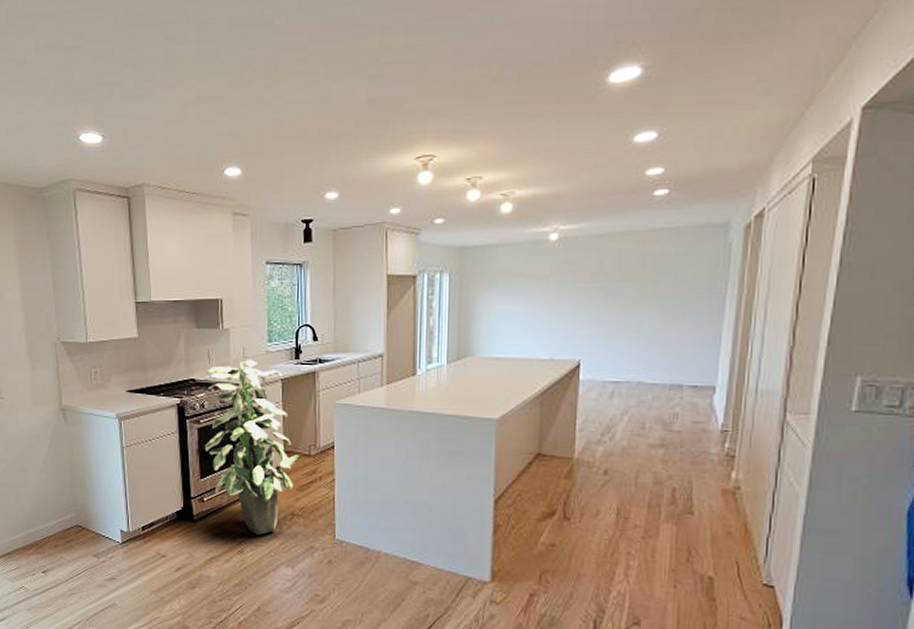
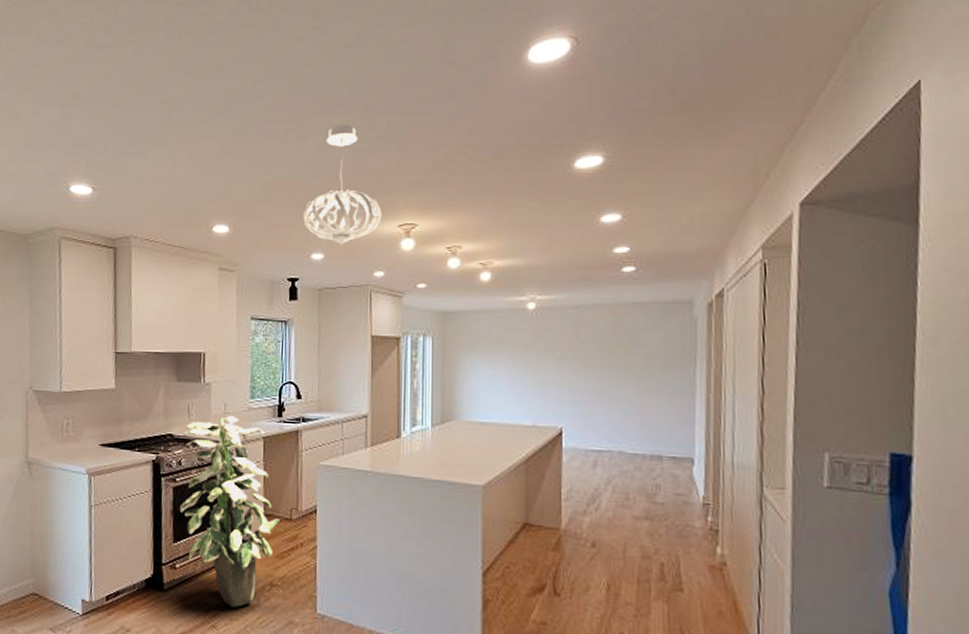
pendant light: none [315,49,398,182] -> present [302,124,382,245]

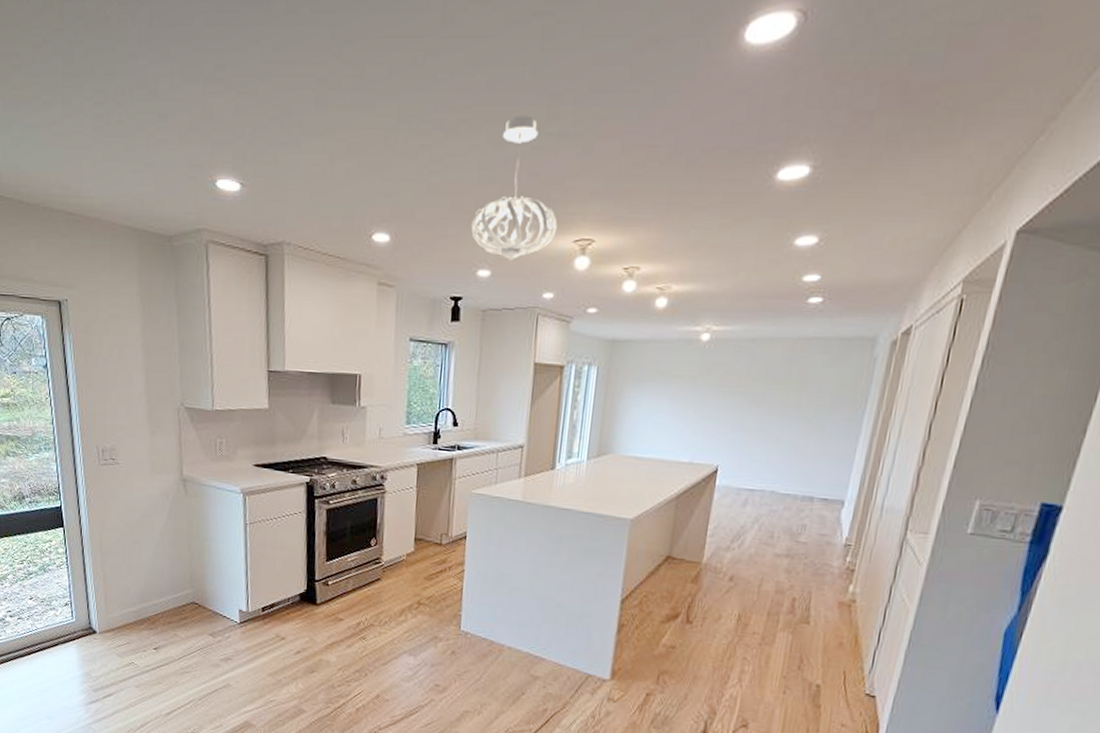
indoor plant: present [179,415,280,607] -> none [332,440,430,622]

